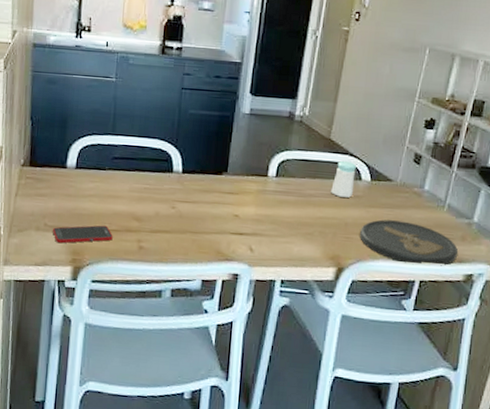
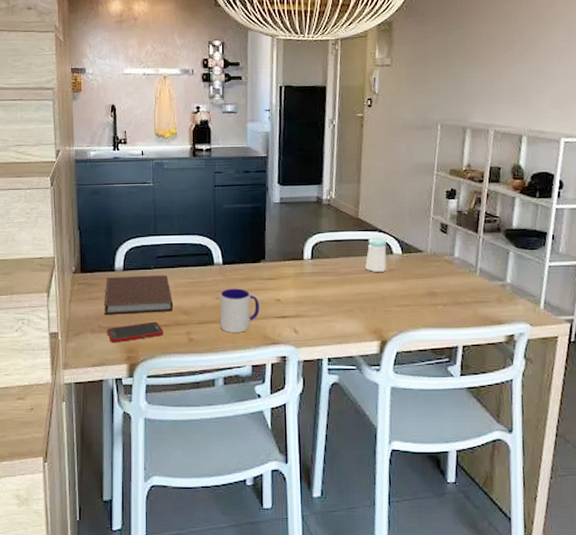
notebook: none [52,174,126,217] -> present [105,275,174,315]
mug: none [173,199,217,246] -> present [220,288,259,333]
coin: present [360,219,458,266] -> none [398,289,496,331]

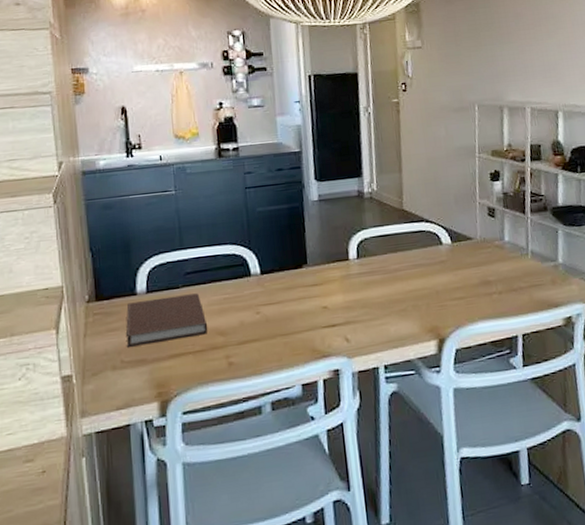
cell phone: present [107,321,164,343] -> none [131,347,199,379]
mug: present [220,288,259,333] -> none [260,299,306,351]
salt shaker: present [365,237,387,272] -> none [414,227,438,266]

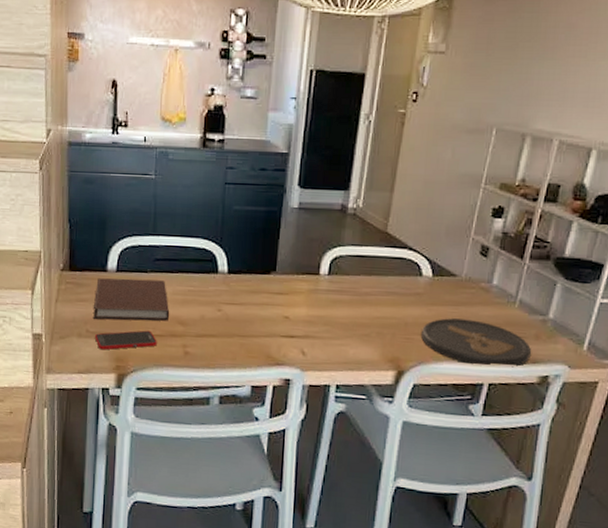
cell phone: none [131,347,199,379] -> present [95,330,157,350]
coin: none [452,276,552,320] -> present [421,318,531,368]

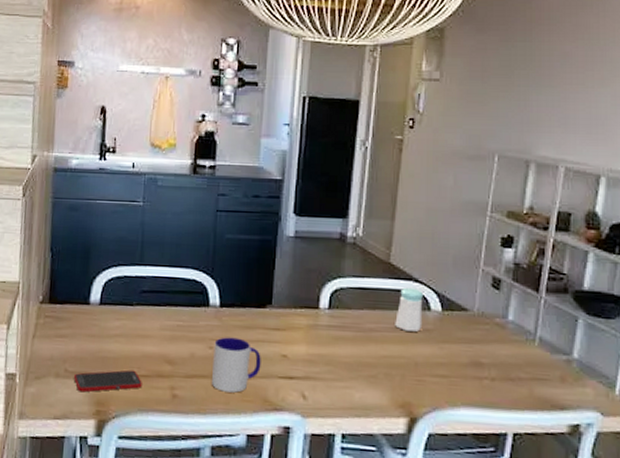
notebook: present [94,278,170,321] -> none [73,311,157,360]
mug: none [220,300,265,350] -> present [212,337,261,393]
salt shaker: none [389,255,416,295] -> present [395,287,423,332]
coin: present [421,318,531,368] -> none [434,357,557,415]

